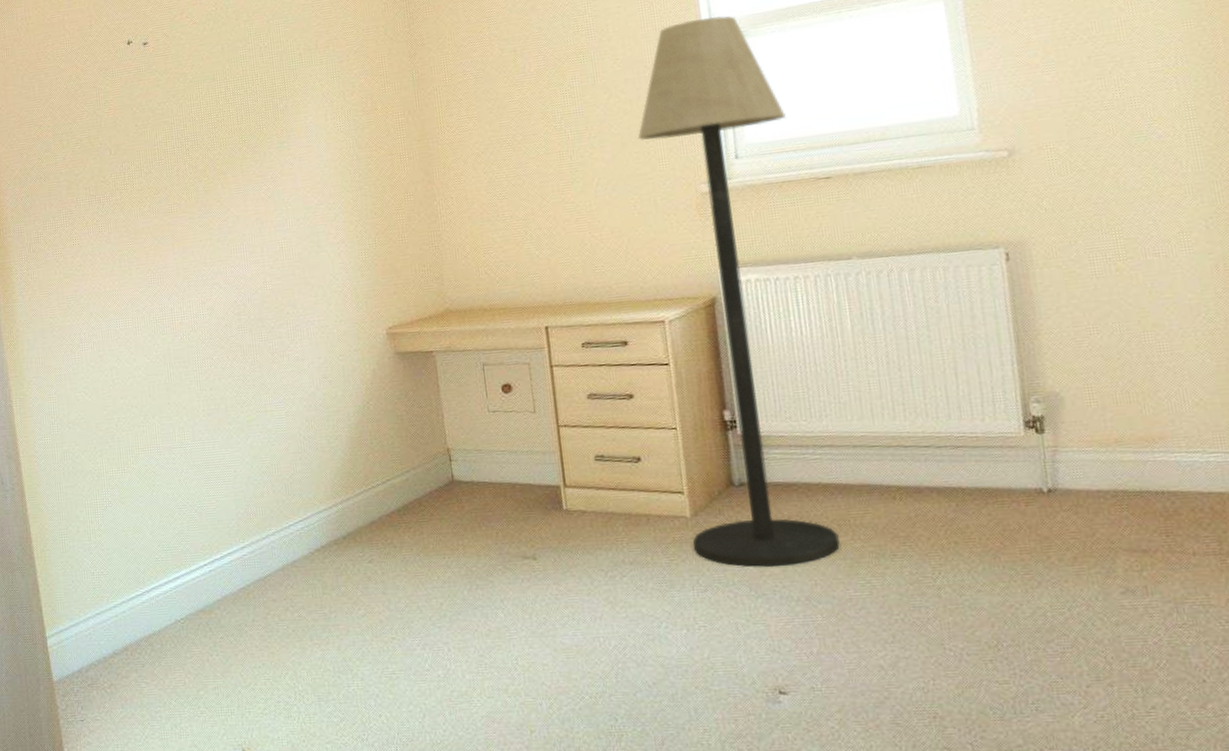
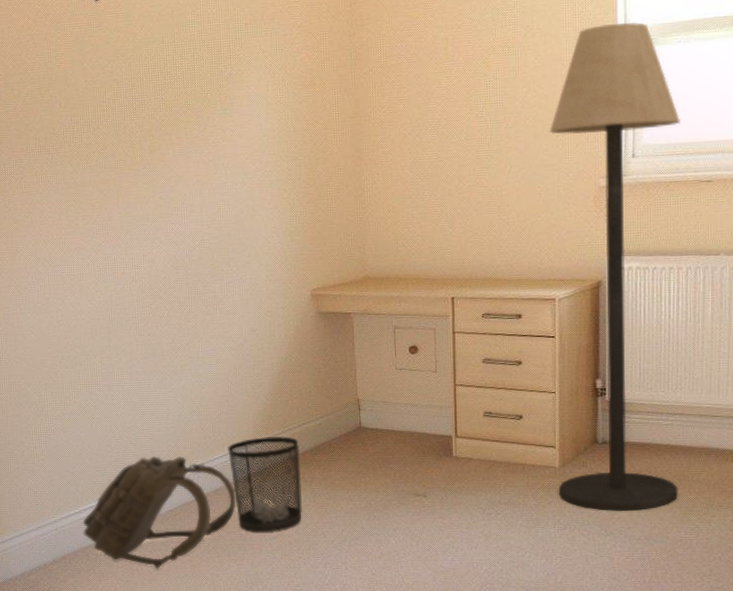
backpack: none [145,524,317,659] -> present [82,456,236,570]
waste bin: none [304,495,393,610] -> present [228,436,302,532]

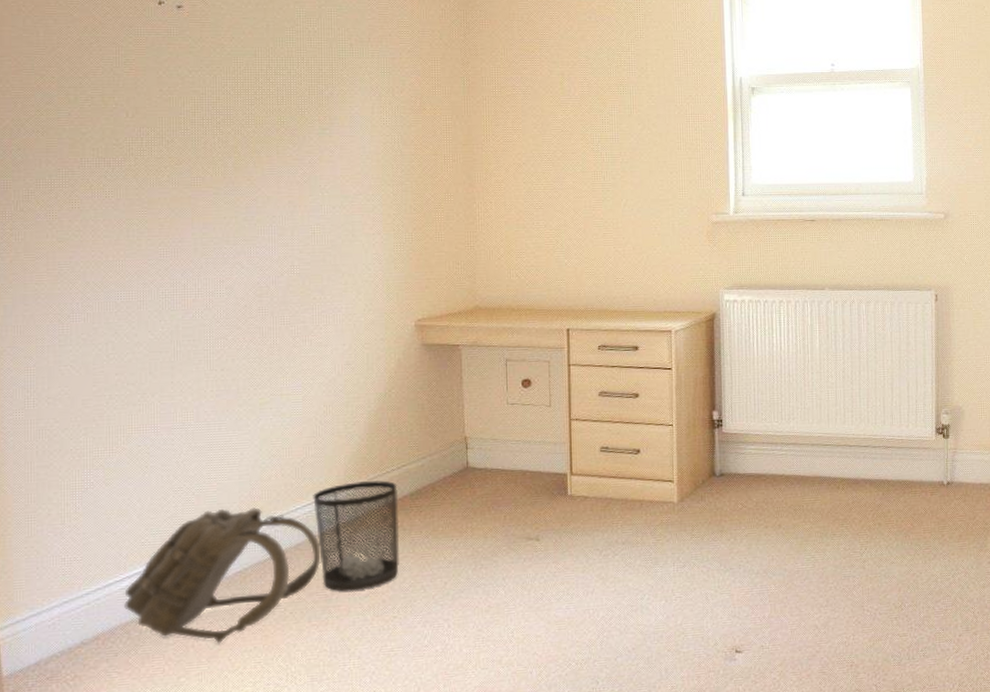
floor lamp: present [549,21,680,511] -> none [663,71,794,546]

